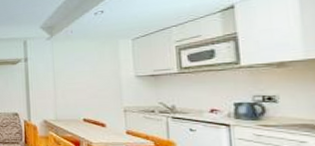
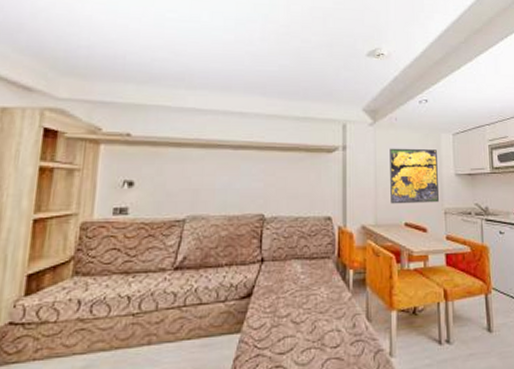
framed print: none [66,55,118,104] -> present [390,148,439,204]

